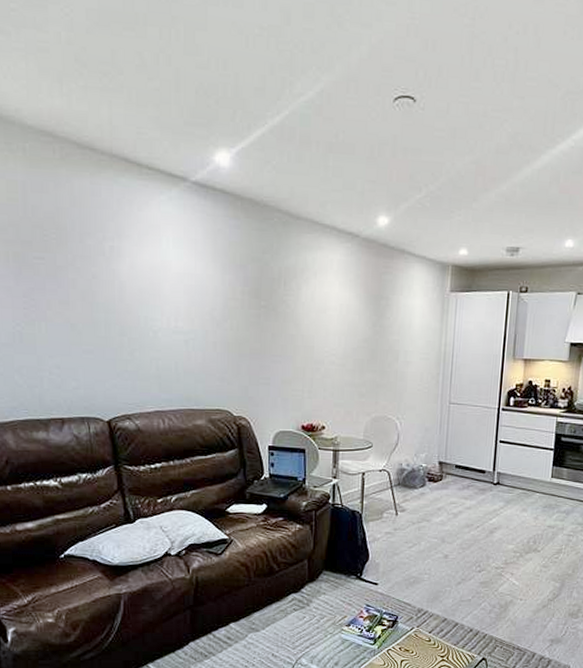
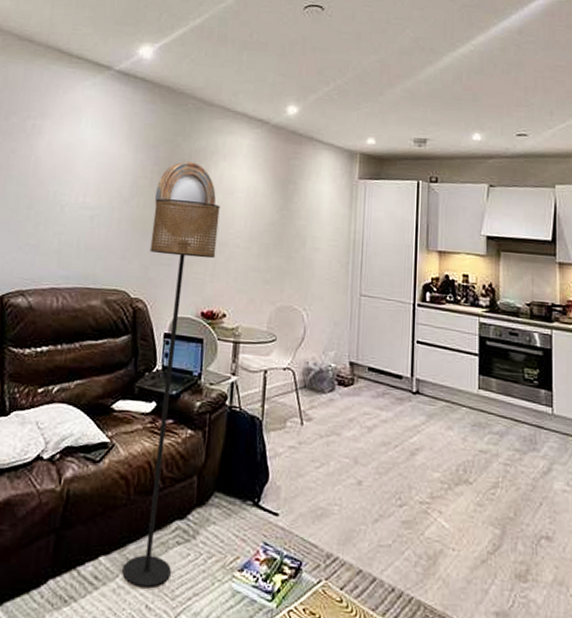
home mirror: none [247,280,309,357] -> present [154,161,216,237]
floor lamp: none [248,320,314,642] -> present [122,198,220,587]

